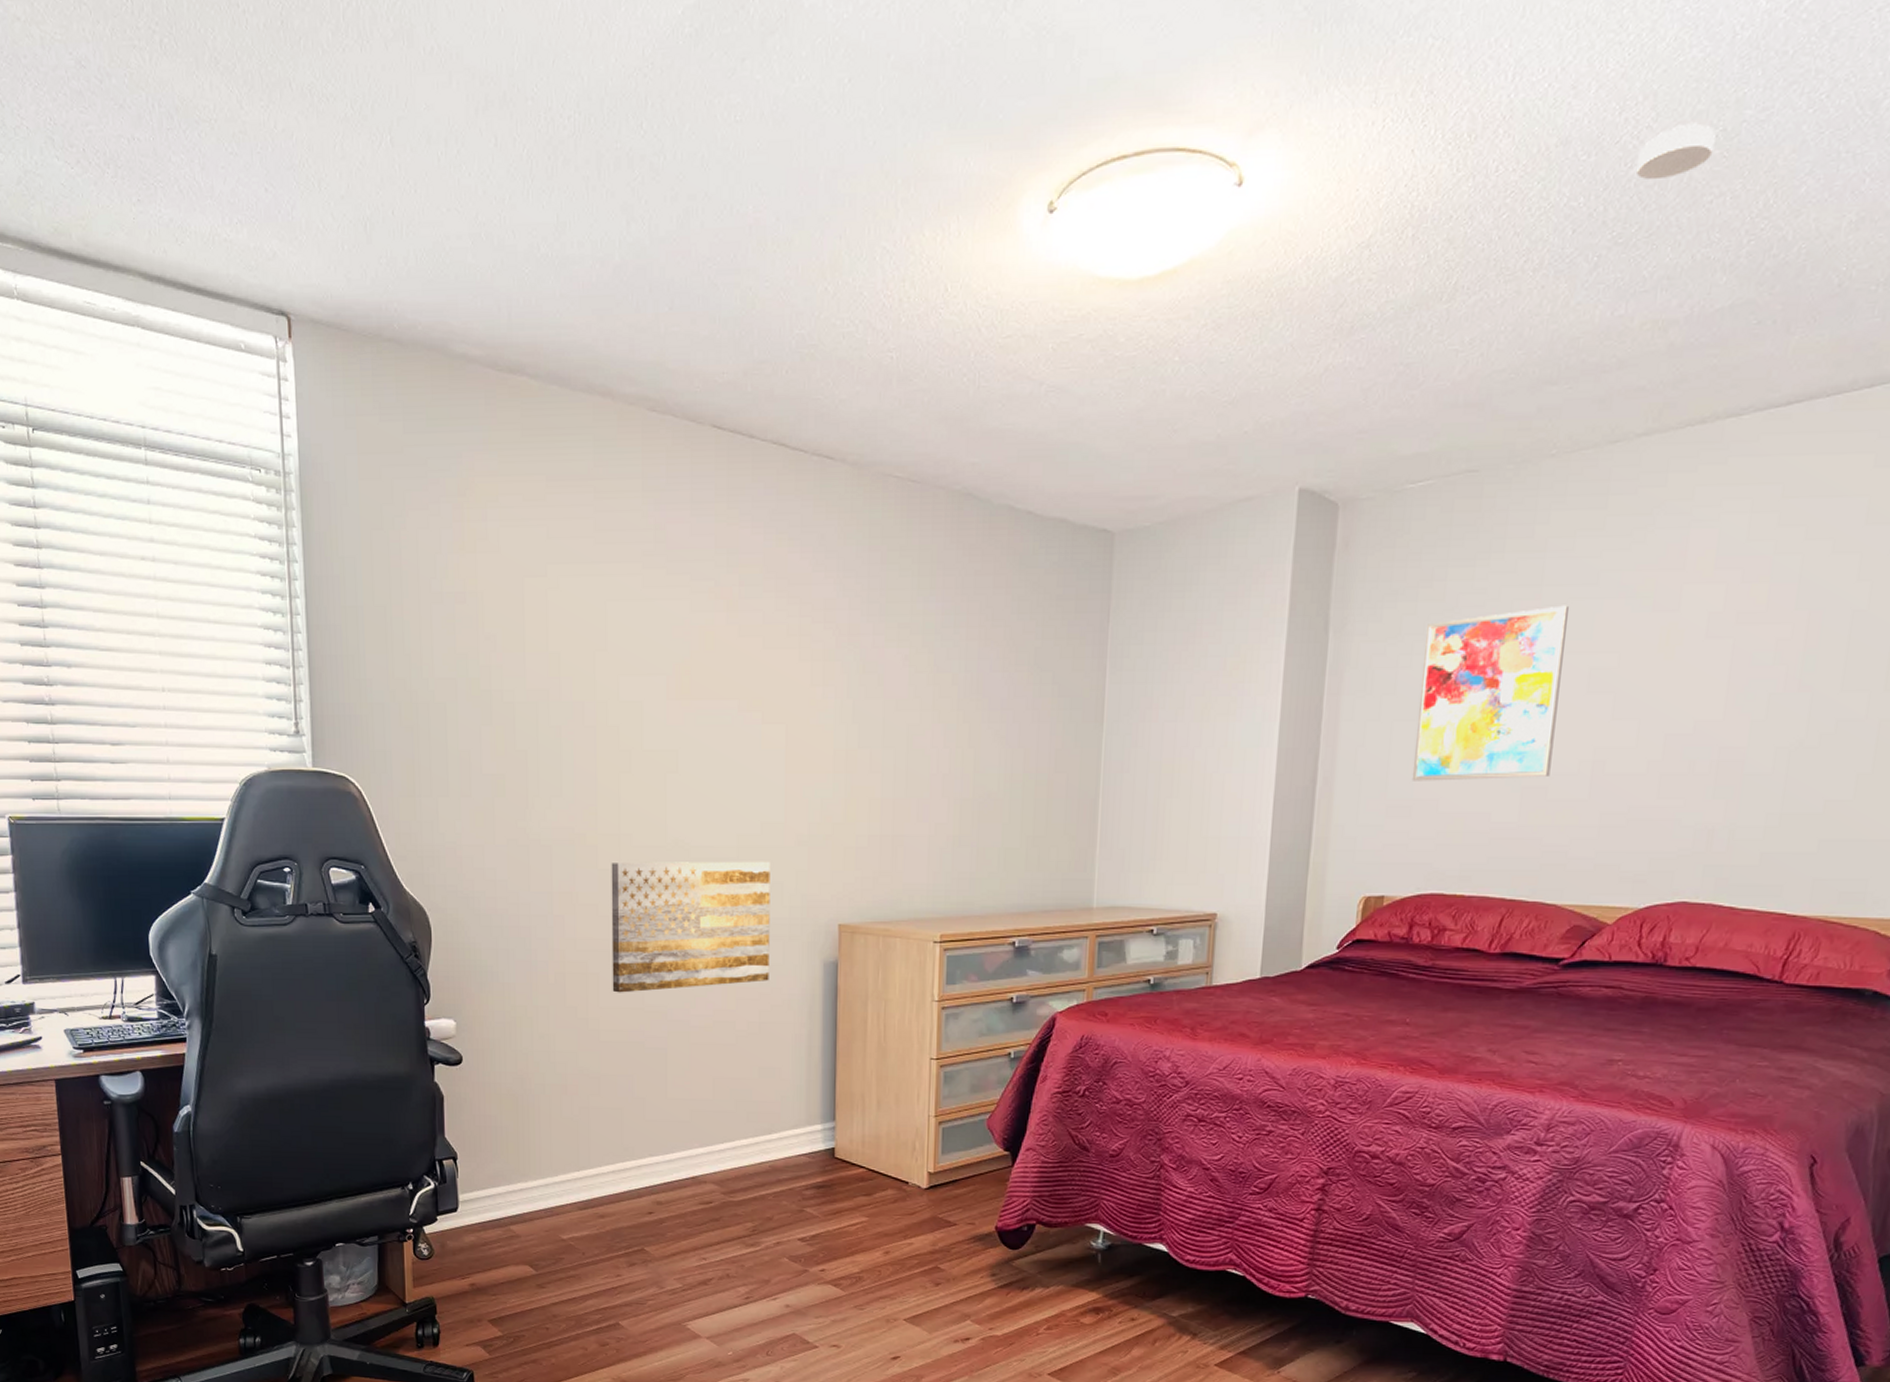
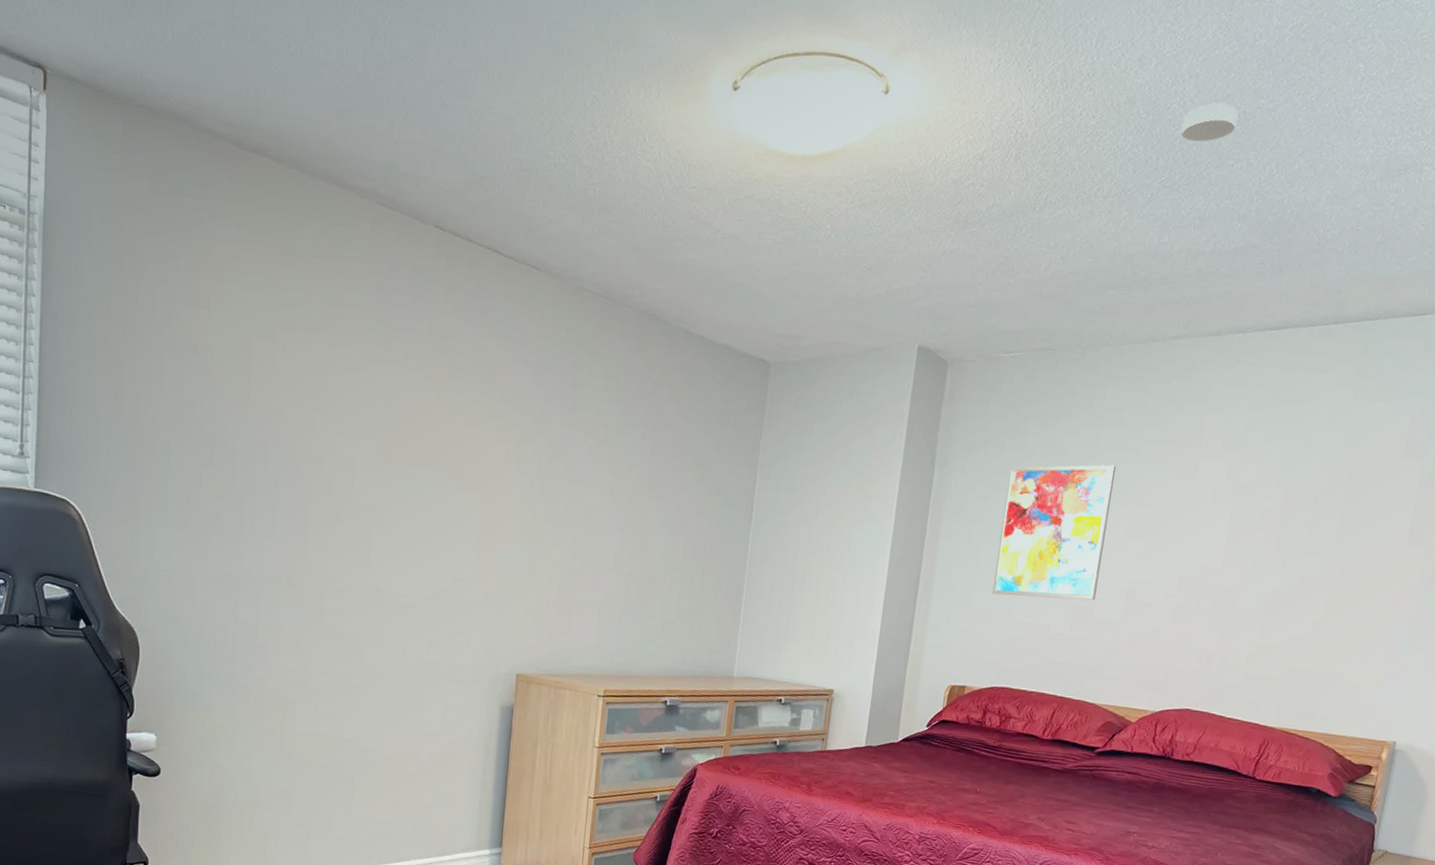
wall art: present [611,861,771,993] -> none [307,602,460,721]

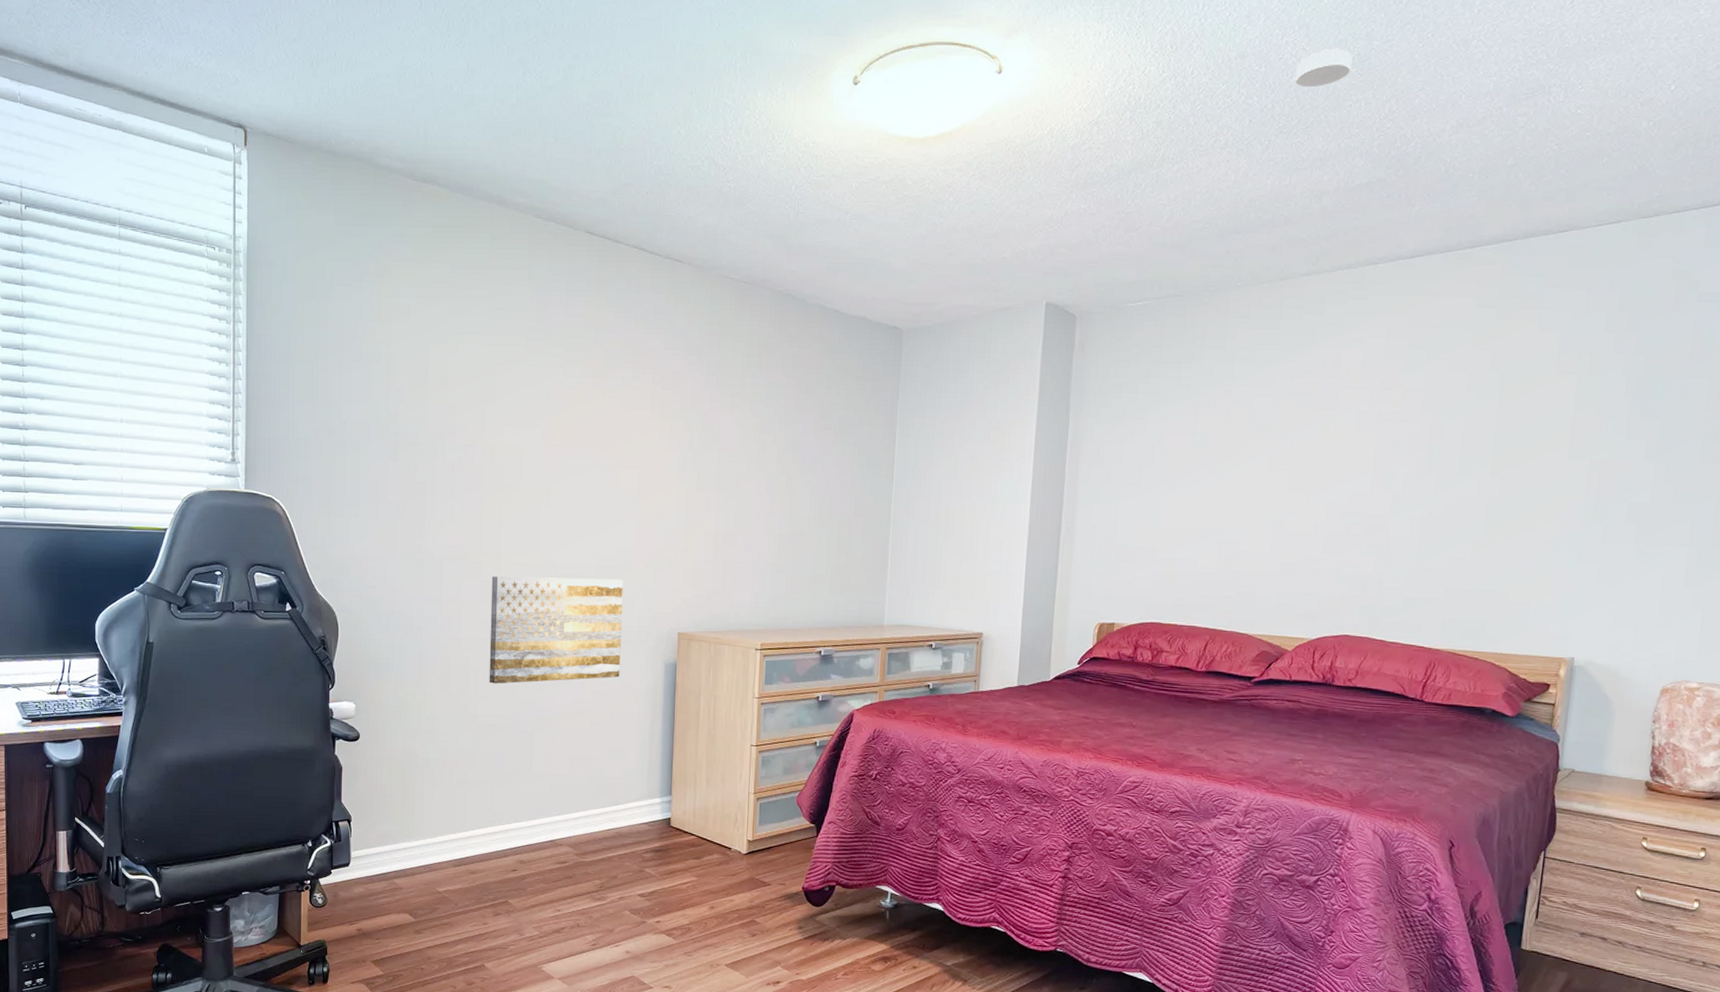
wall art: none [307,602,460,721] -> present [489,576,623,684]
wall art: present [992,464,1117,600] -> none [1135,401,1254,534]

